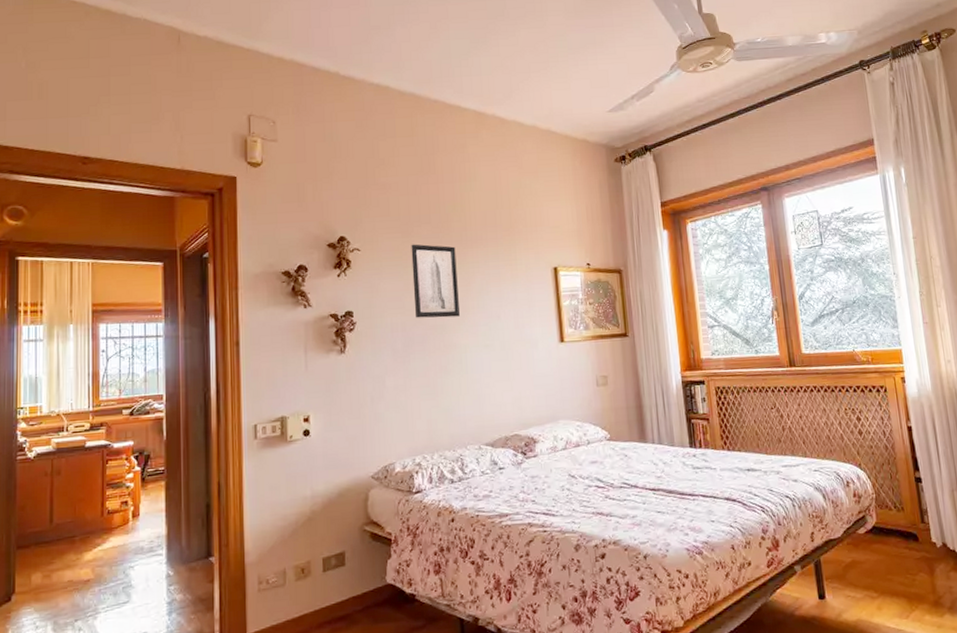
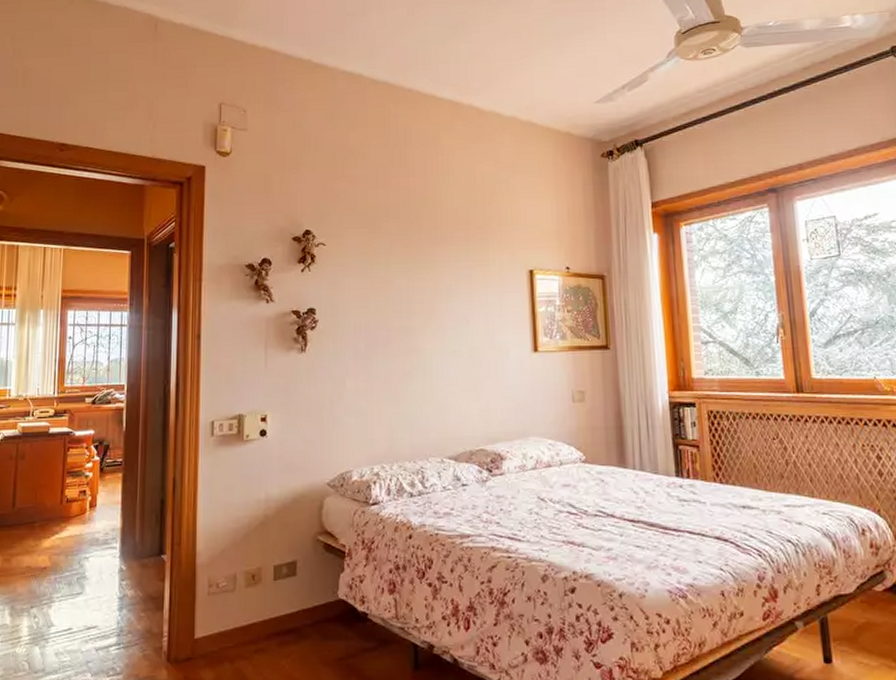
wall art: present [411,244,460,318] -> none [378,240,426,320]

